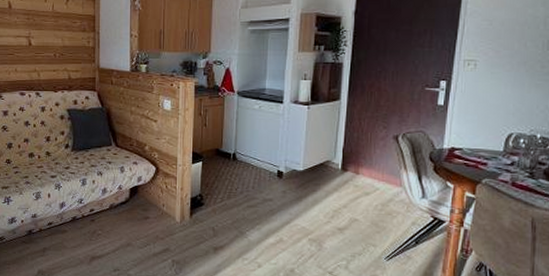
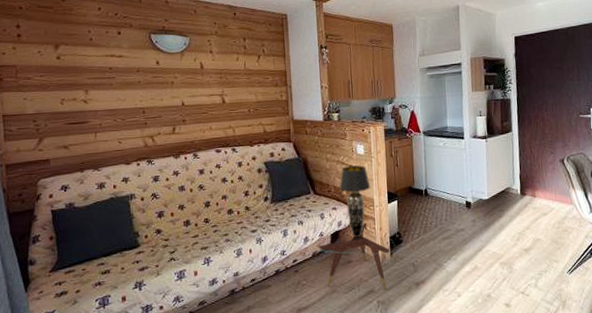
side table: none [111,177,195,251] -> present [313,219,395,290]
table lamp: none [142,121,175,195] -> present [339,165,371,238]

